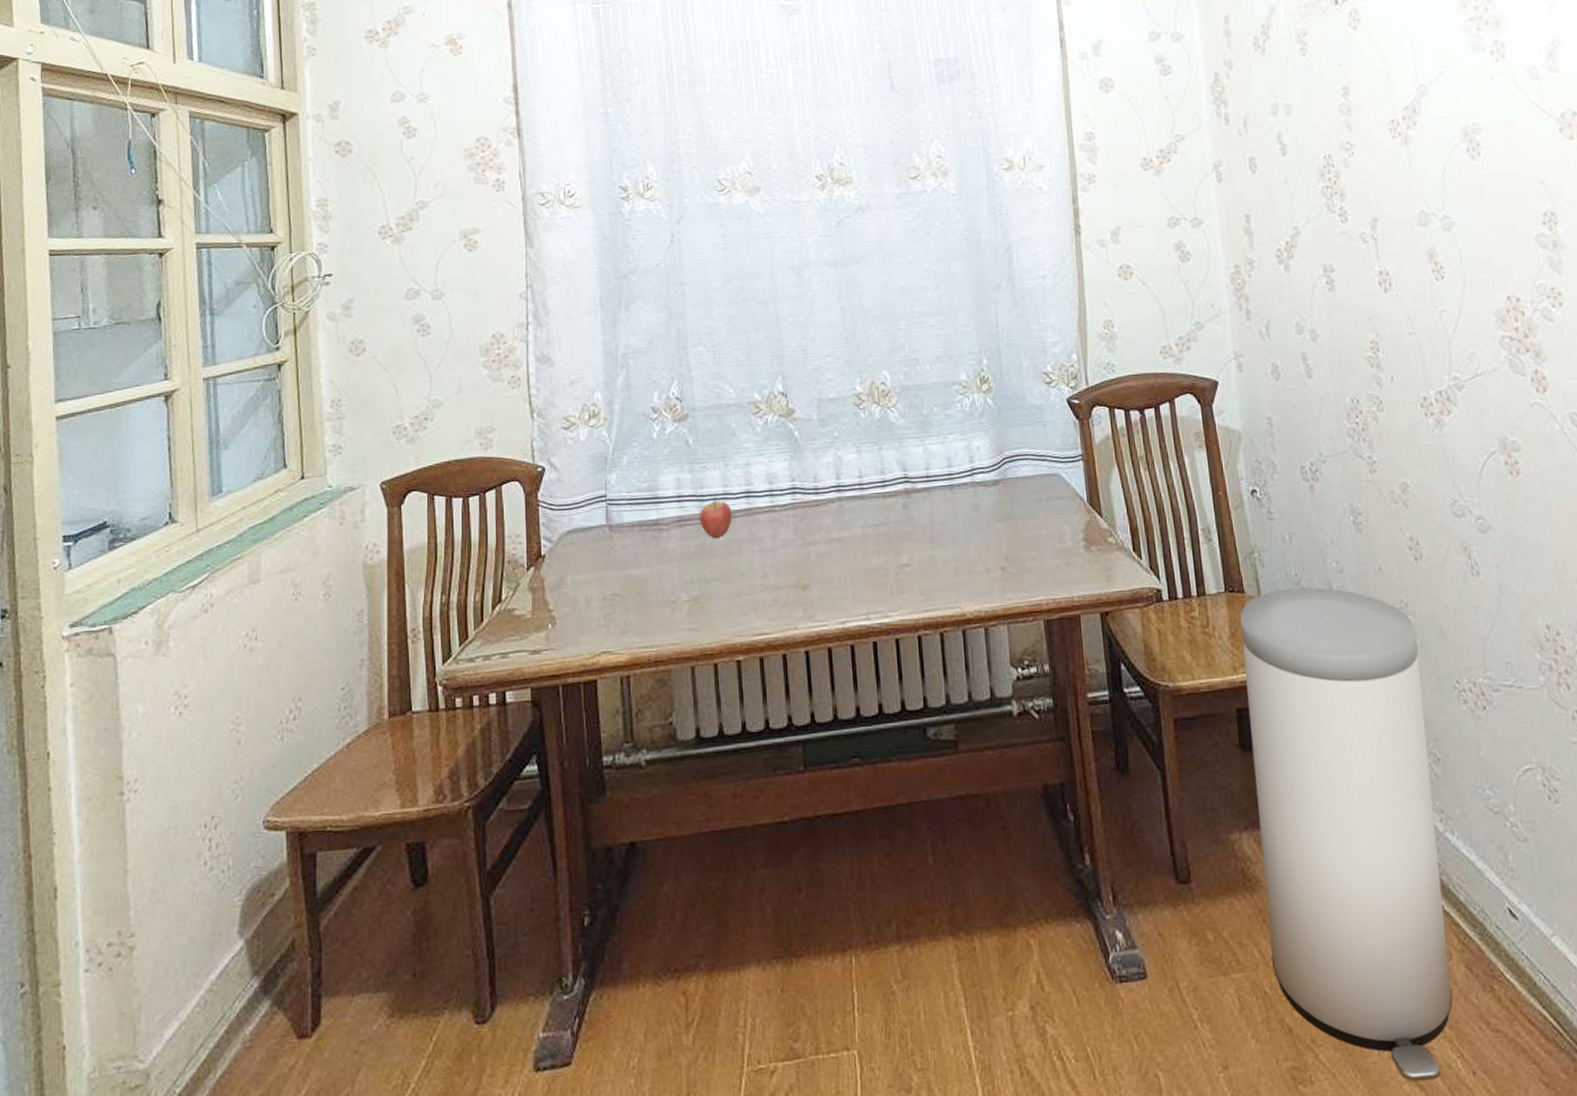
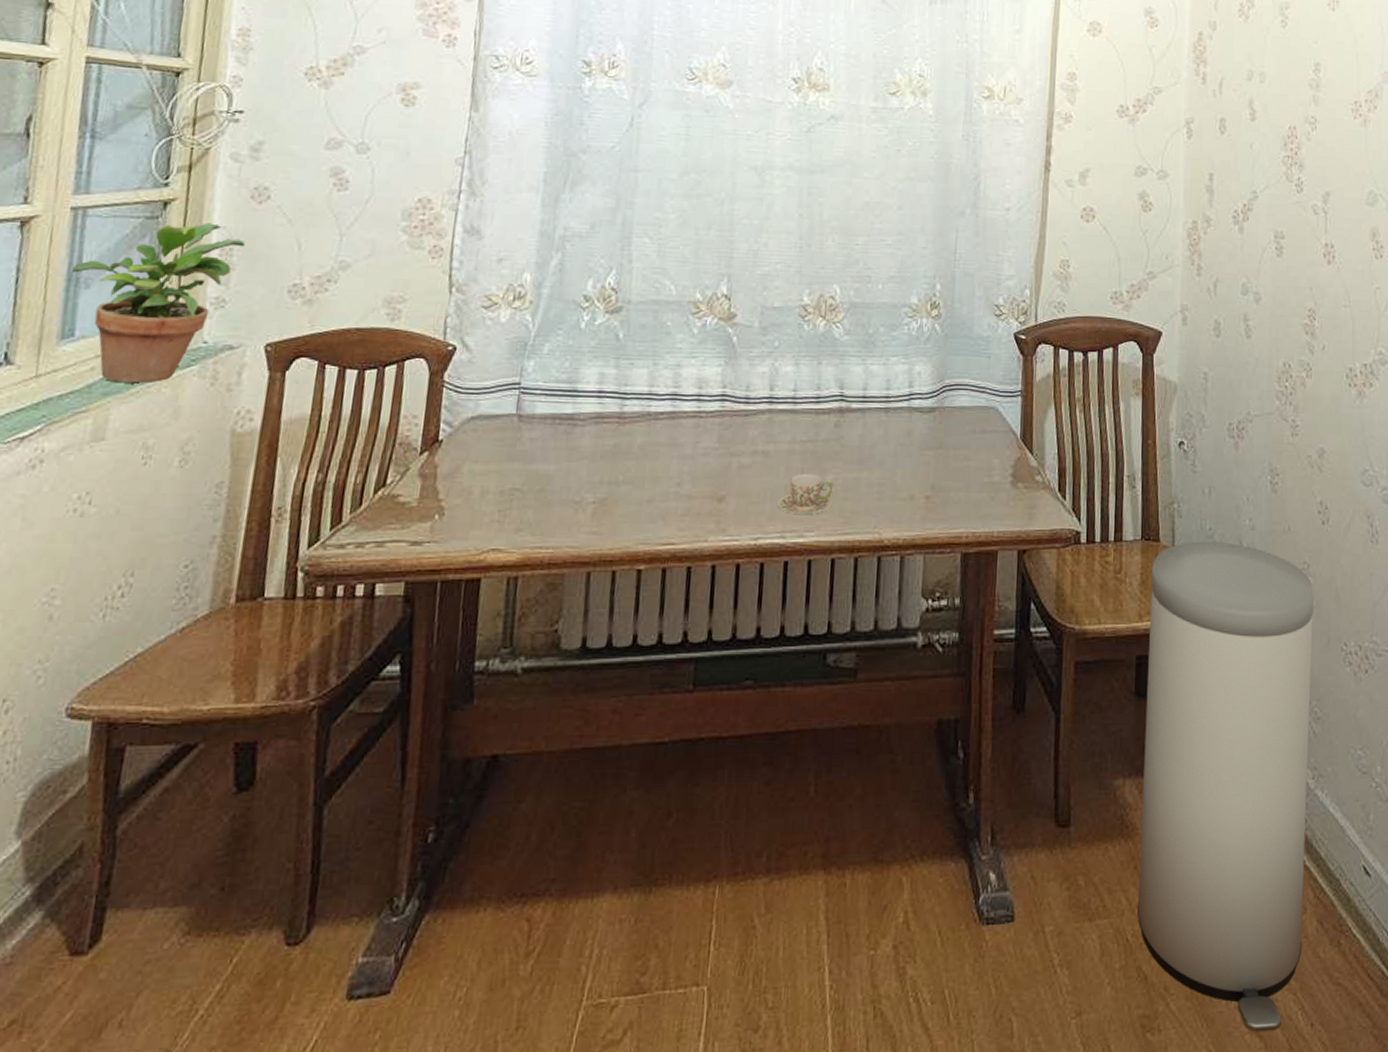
potted plant: none [211,378,351,530] -> present [72,223,246,384]
fruit: present [700,497,733,539] -> none [618,396,655,440]
teacup: none [858,556,913,597] -> present [777,474,834,515]

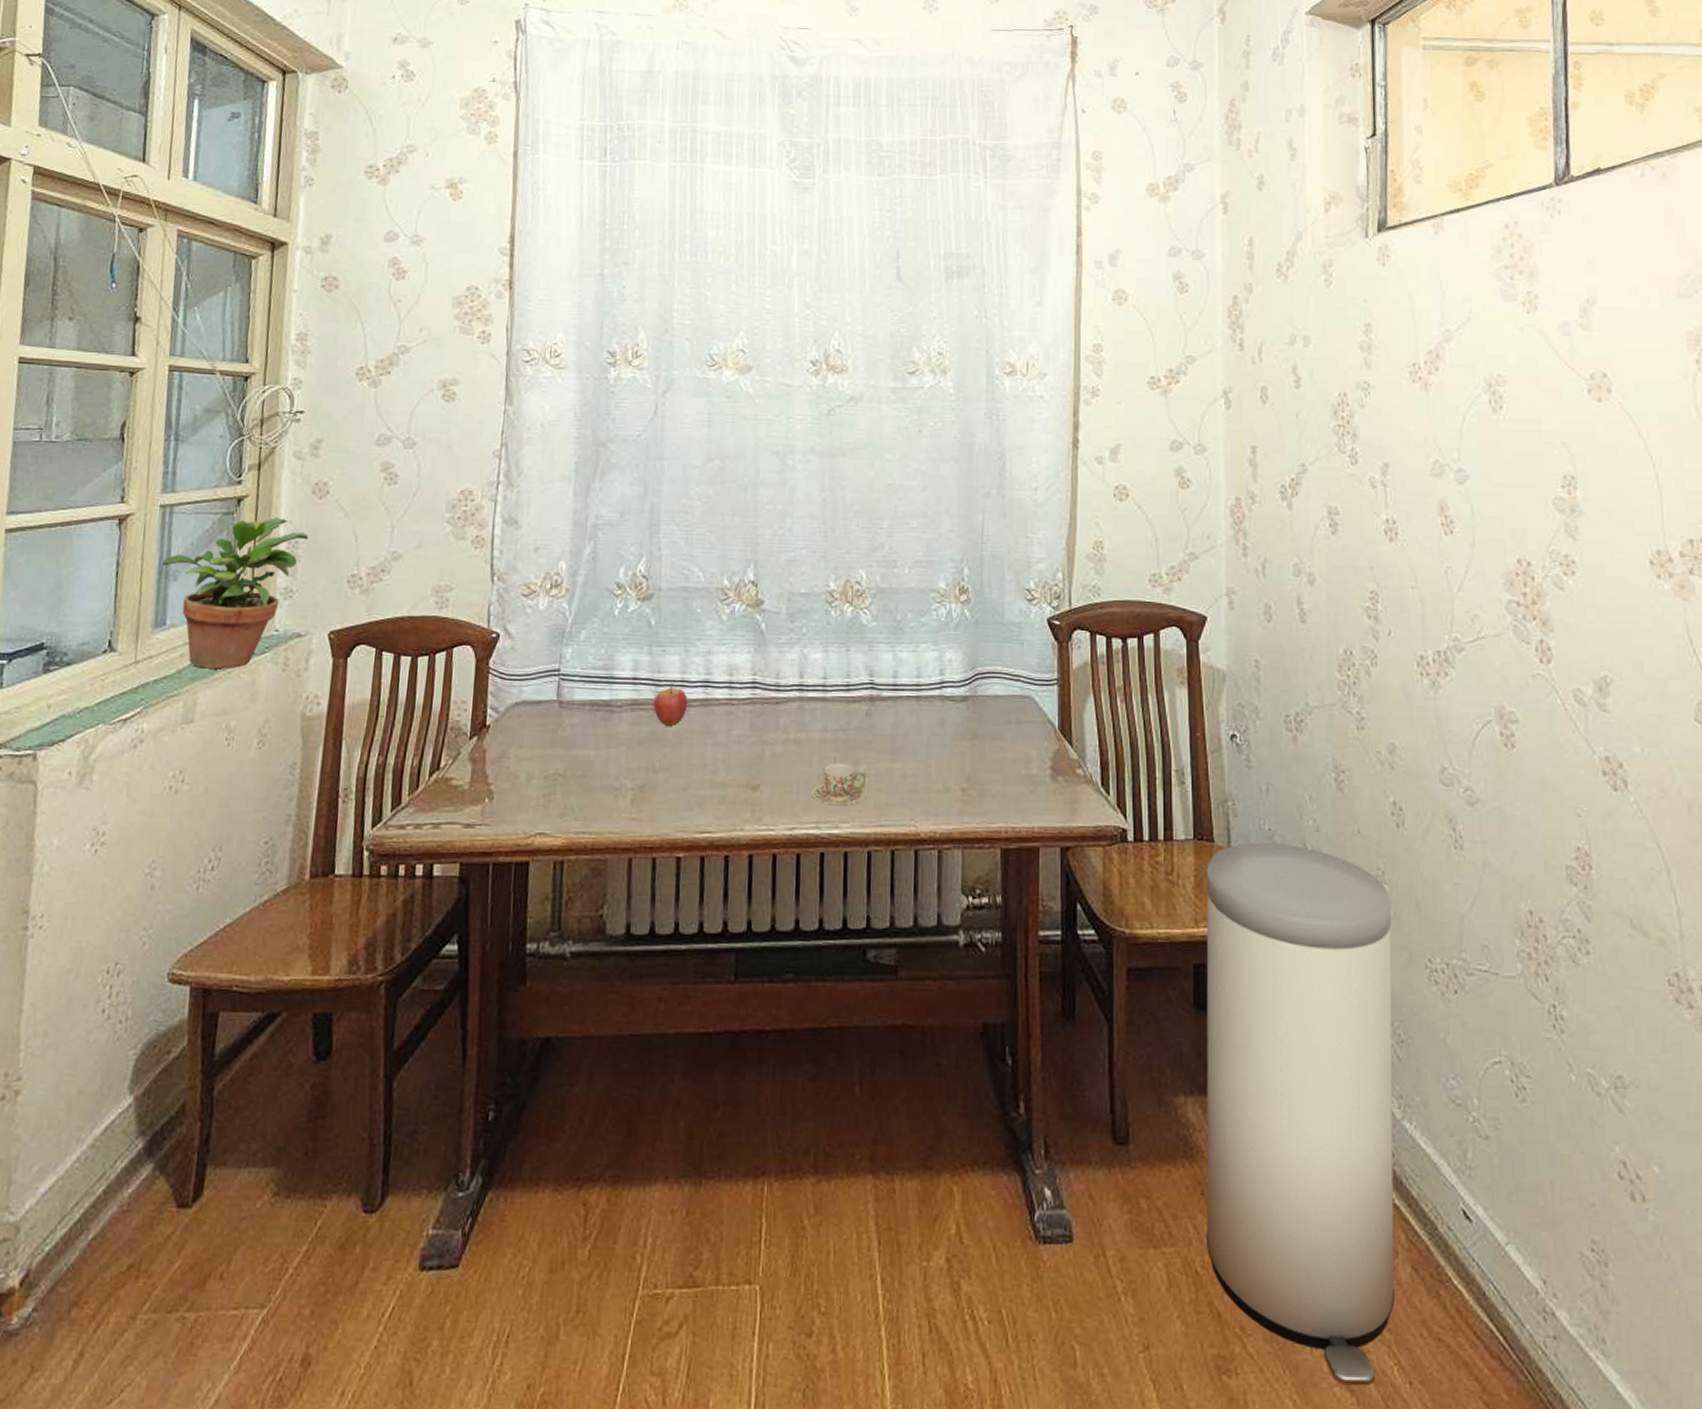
fruit: none [618,396,655,440] -> present [654,683,688,727]

